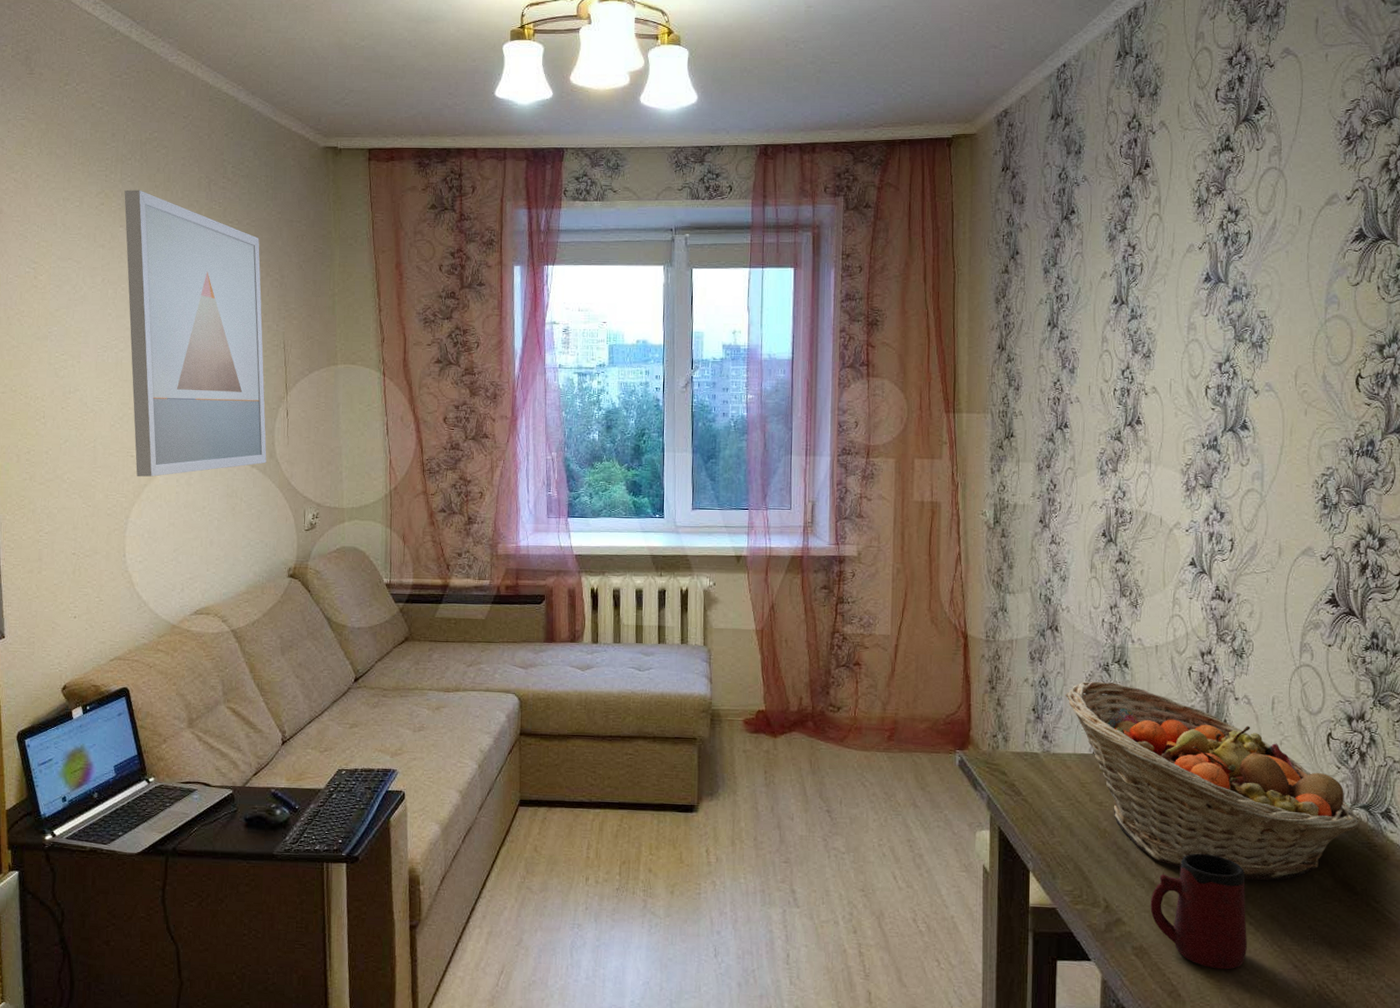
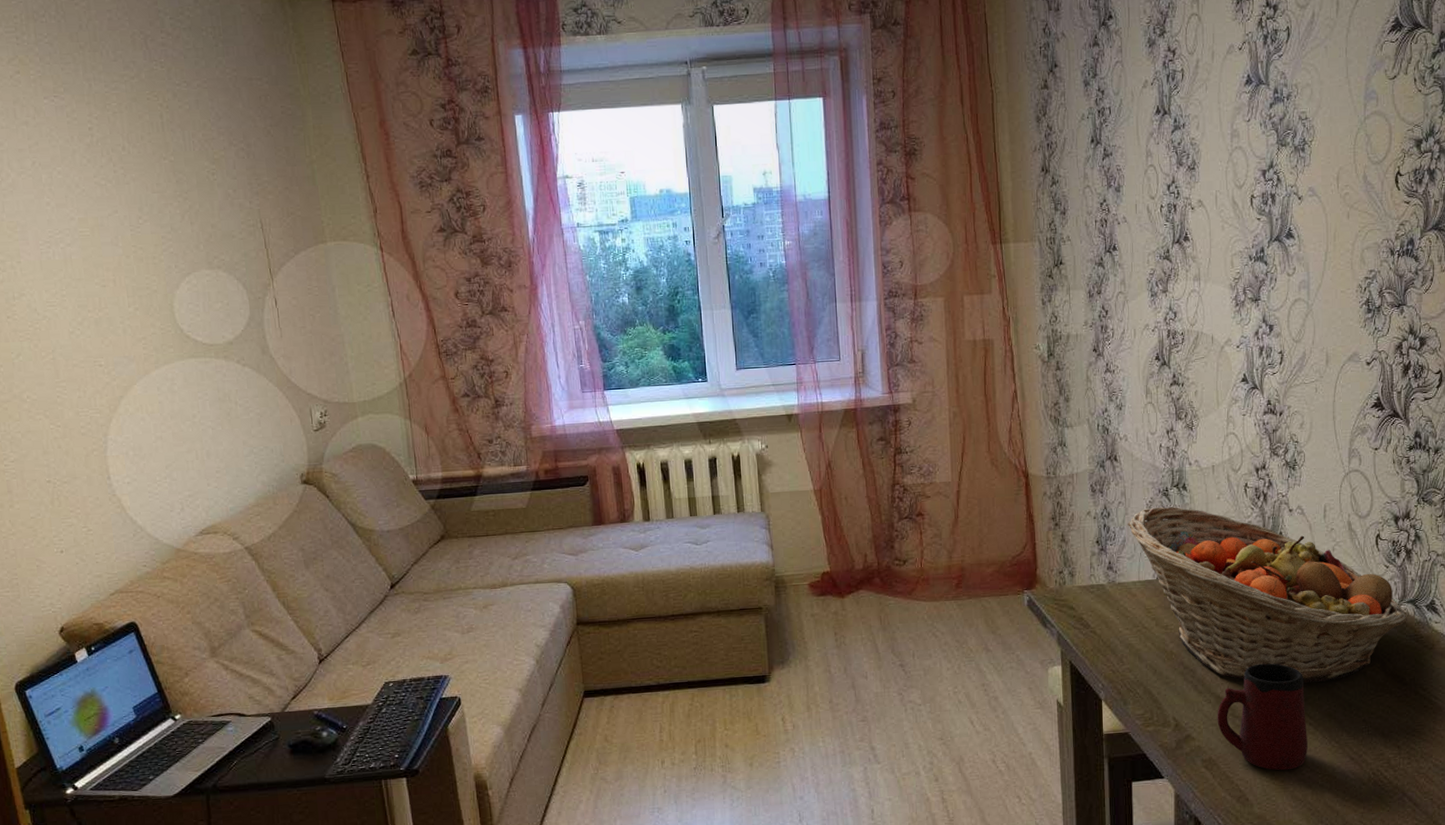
wall art: present [124,190,267,477] -> none [43,52,259,389]

